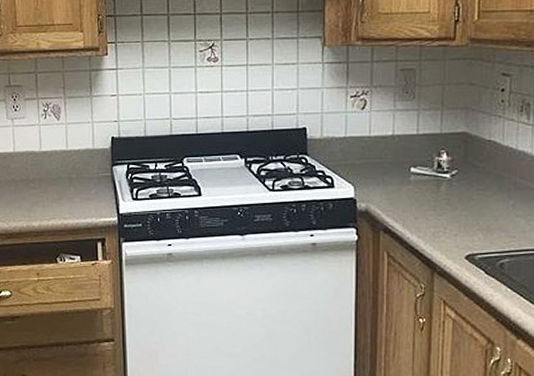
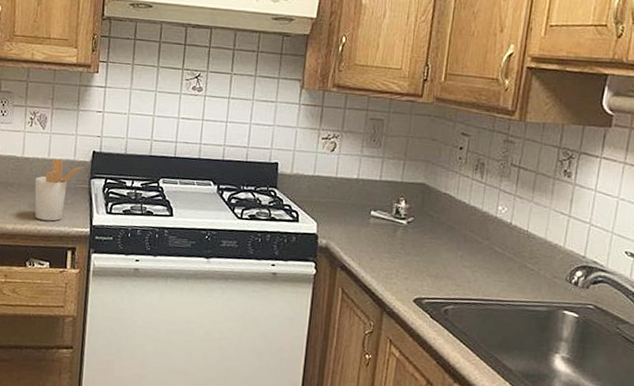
utensil holder: none [56,148,104,214] -> present [34,158,84,221]

